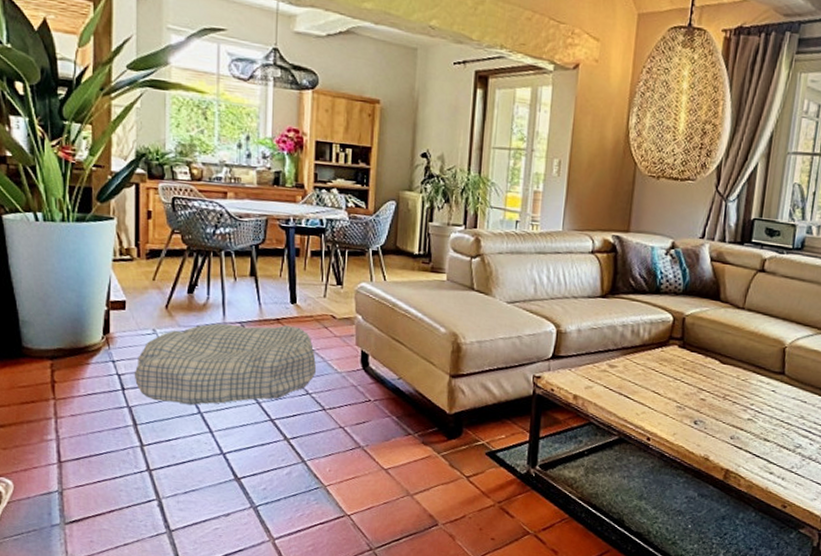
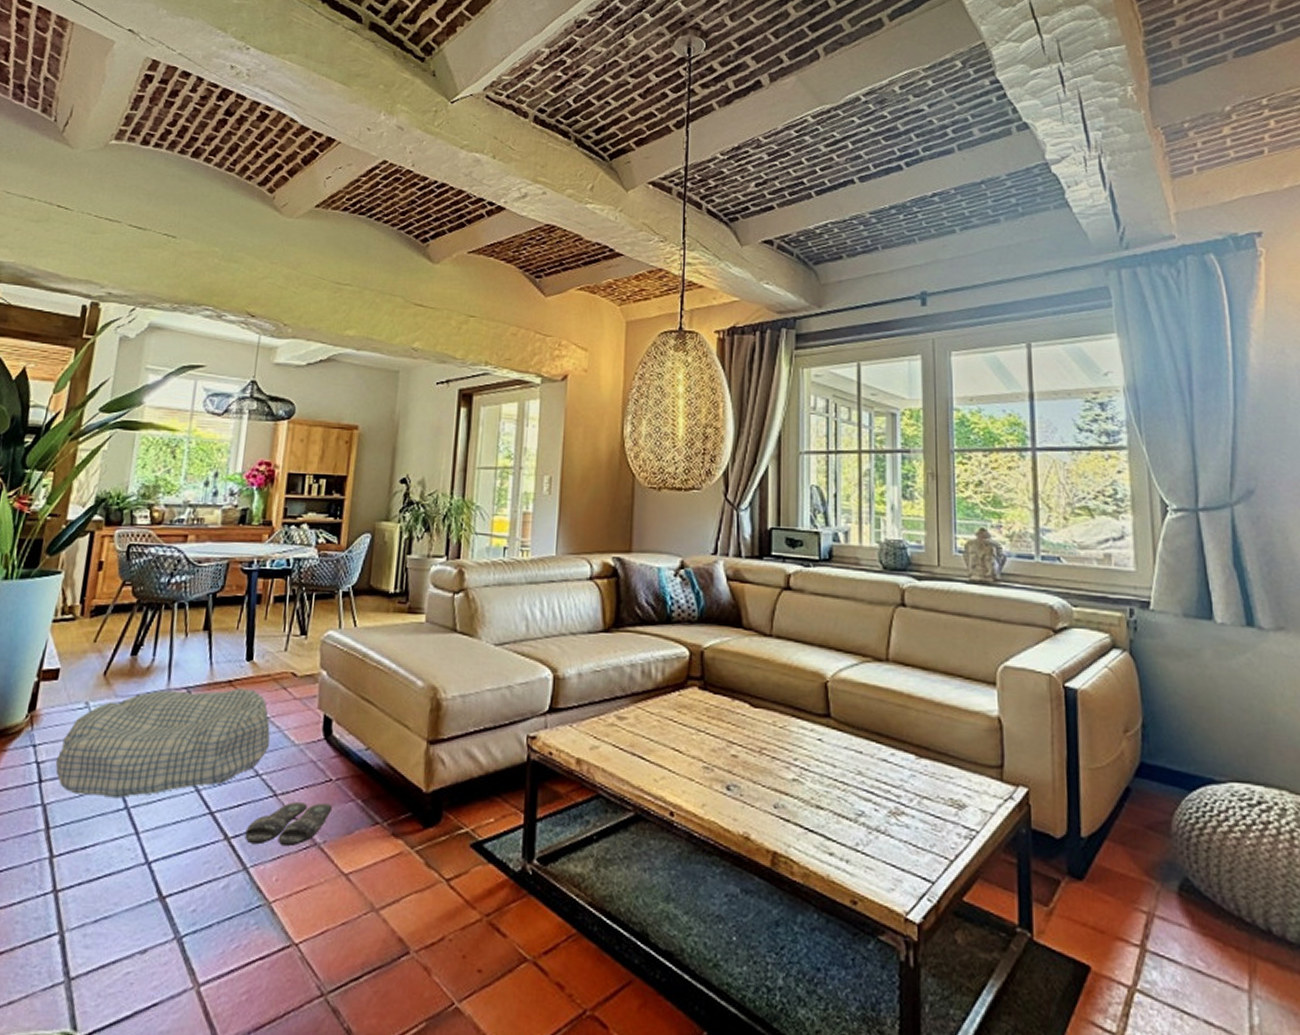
slippers: none [301,415,371,447] -> present [245,802,332,846]

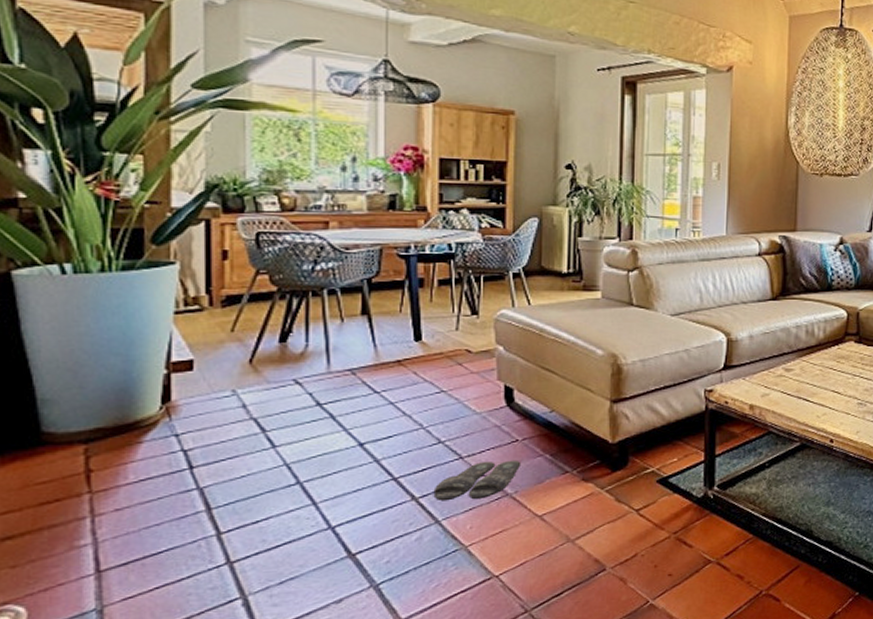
dog bed: present [55,689,270,799] -> none [206,367,449,476]

